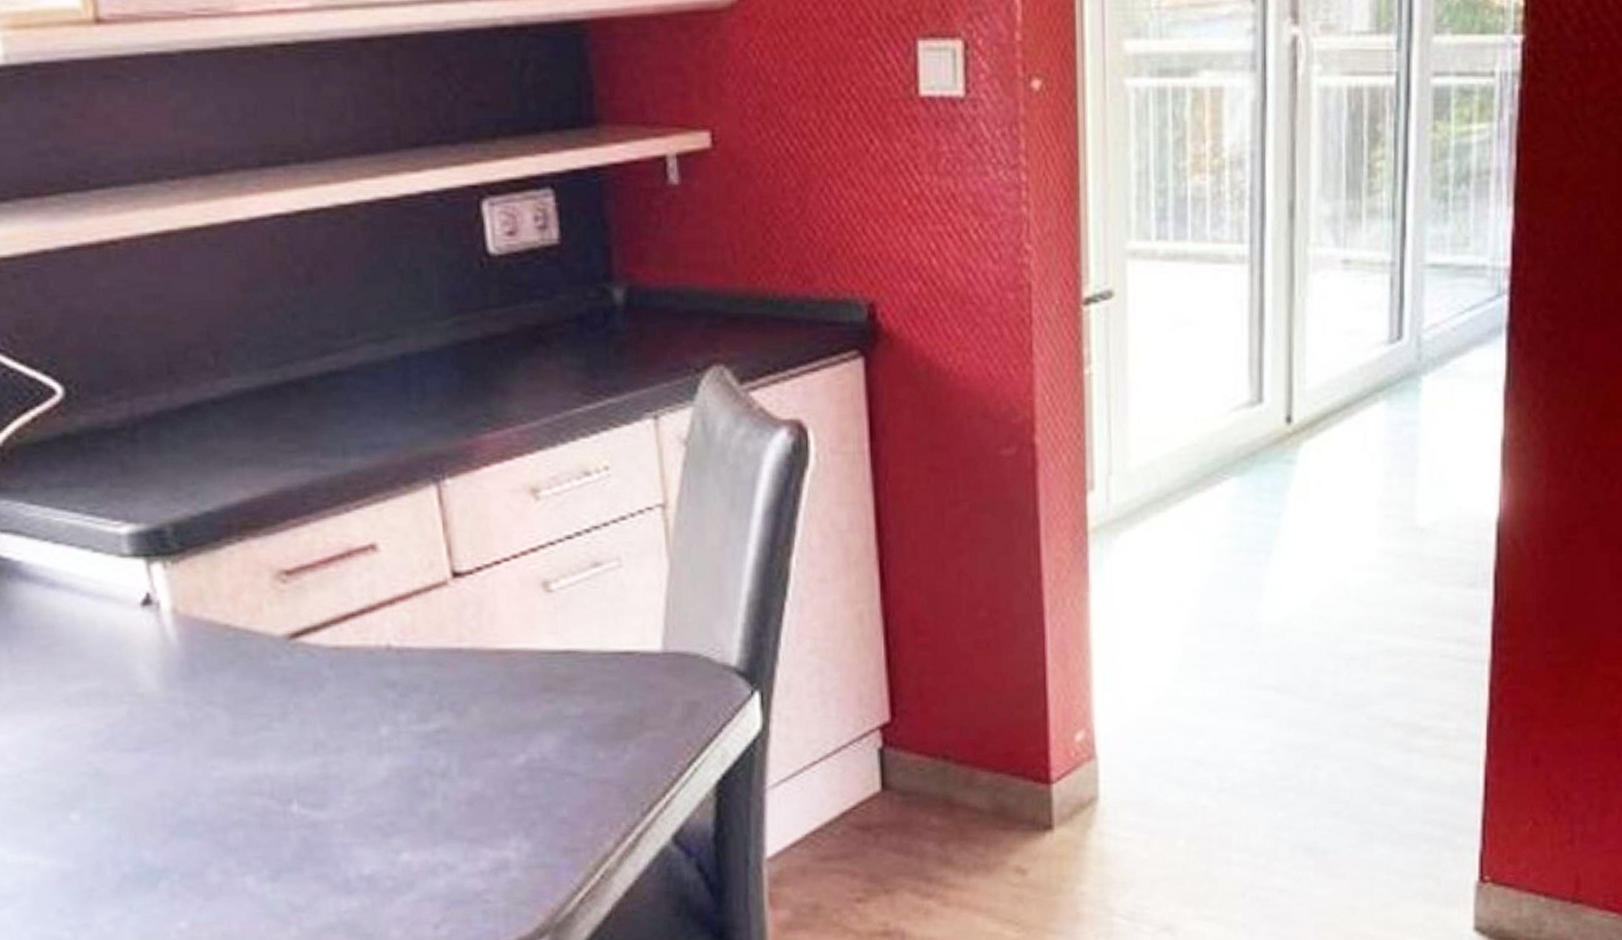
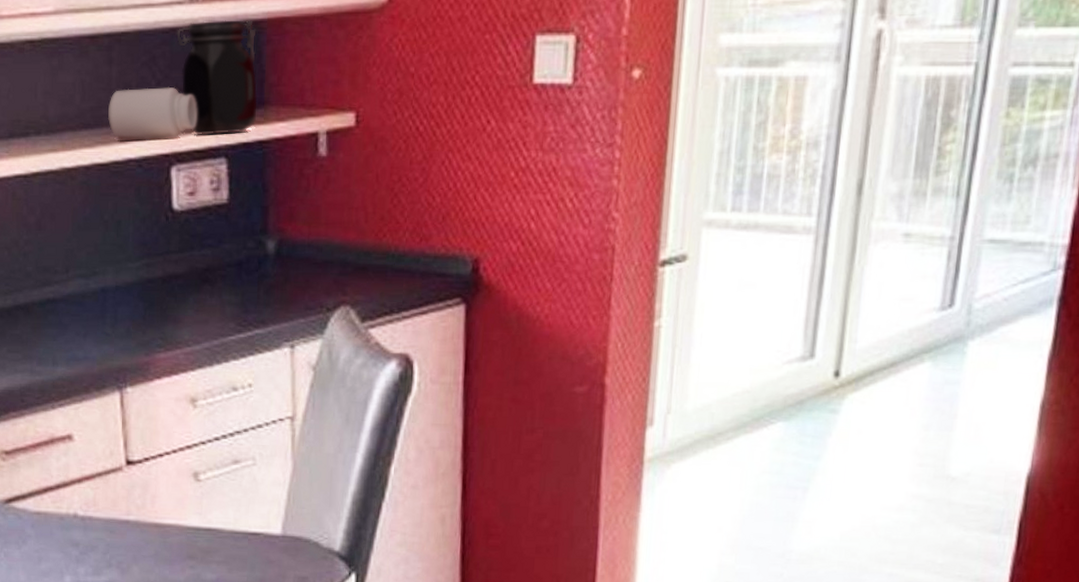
jar: none [393,101,512,169] -> present [108,86,198,140]
jar: none [475,20,588,161] -> present [176,20,258,135]

